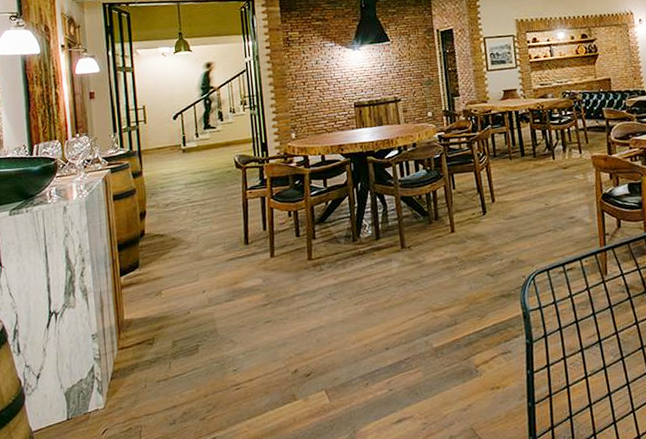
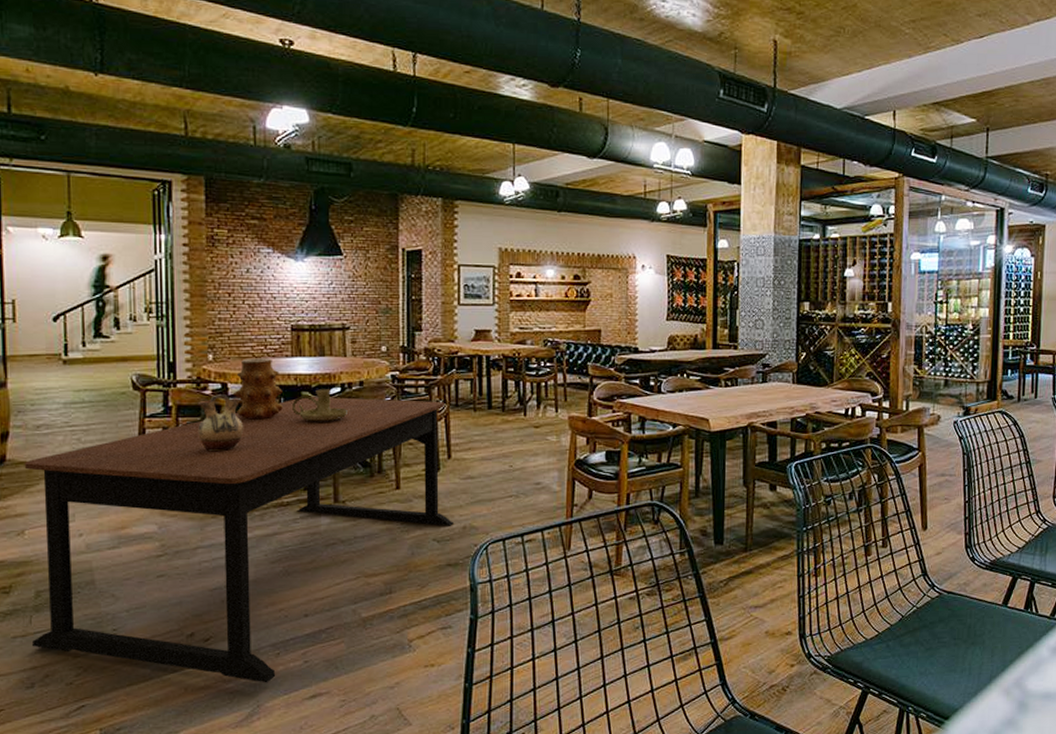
dining table: none [158,154,503,411] -> present [24,397,453,683]
ceramic pitcher: none [286,165,324,214] -> present [197,394,244,452]
vase: none [313,131,353,184] -> present [234,358,283,420]
candle holder: none [360,152,406,181] -> present [292,389,349,422]

